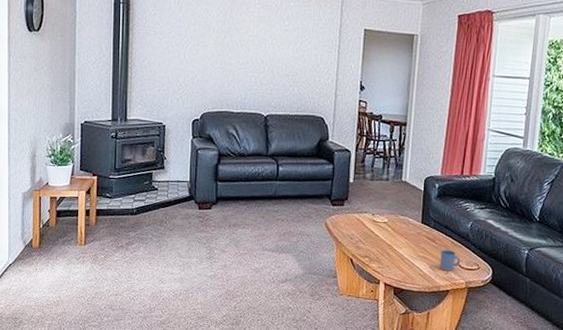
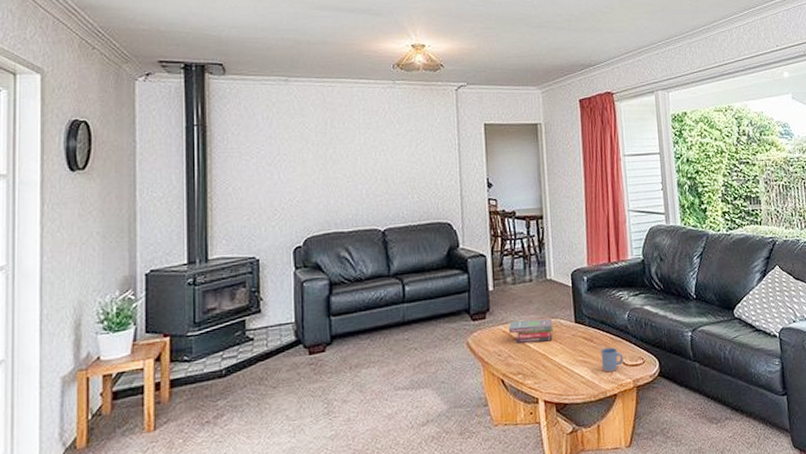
books: none [362,211,402,235] -> present [509,318,553,344]

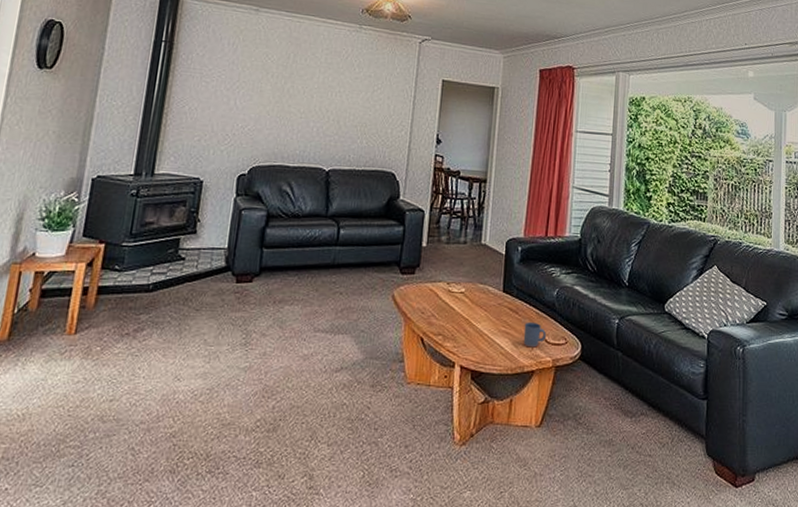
books: present [509,318,553,344] -> none [436,280,481,307]

